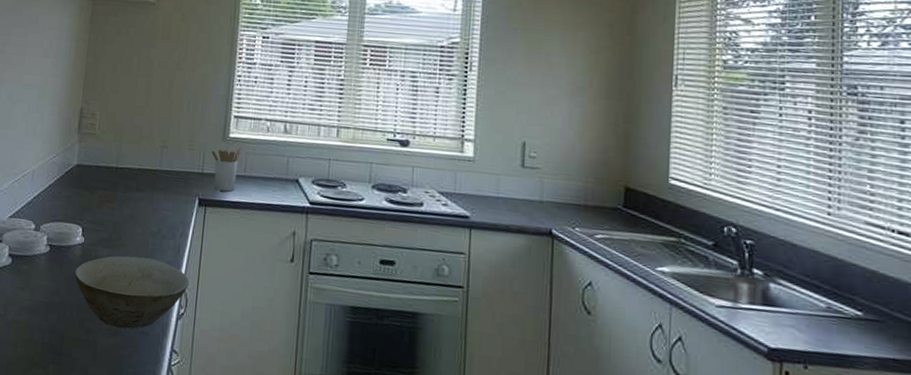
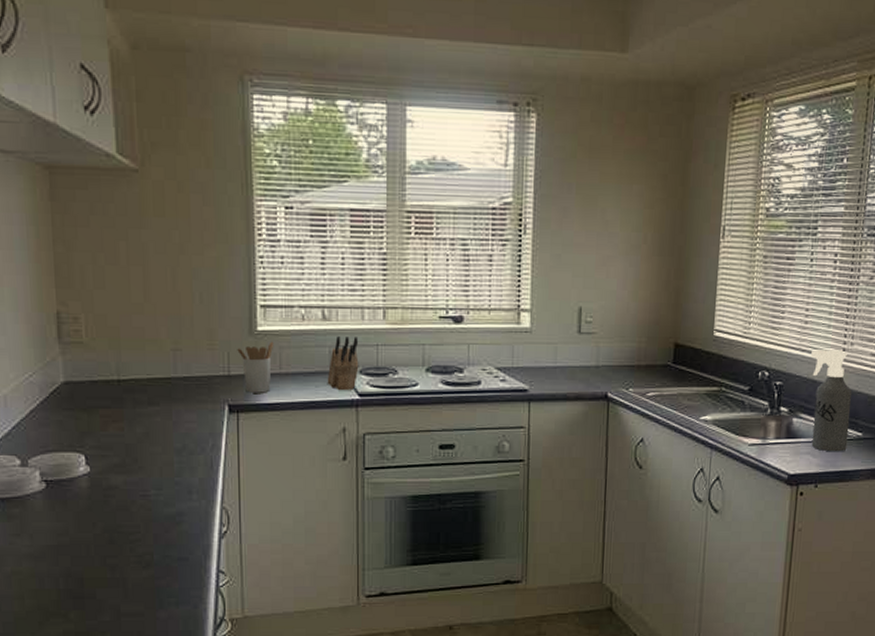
bowl: present [74,255,189,330] -> none [84,479,229,559]
knife block: none [283,148,313,198] -> present [327,336,359,391]
spray bottle: none [788,210,845,331] -> present [811,349,852,452]

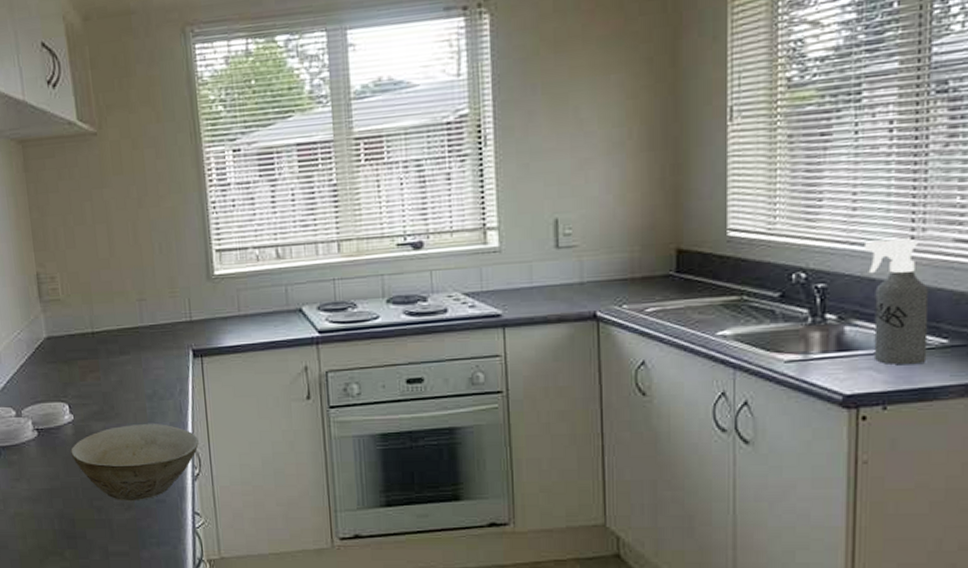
bowl: none [84,479,229,559] -> present [70,424,199,502]
utensil holder: present [237,341,274,393] -> none [197,284,232,337]
knife block: present [327,336,359,391] -> none [285,273,317,329]

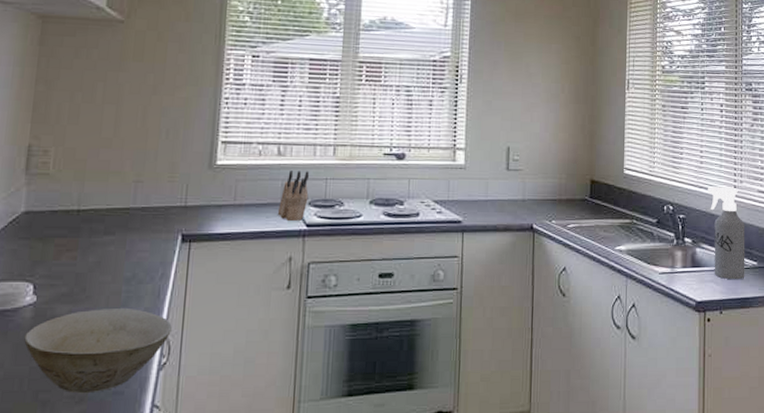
knife block: none [285,273,317,329] -> present [277,171,309,222]

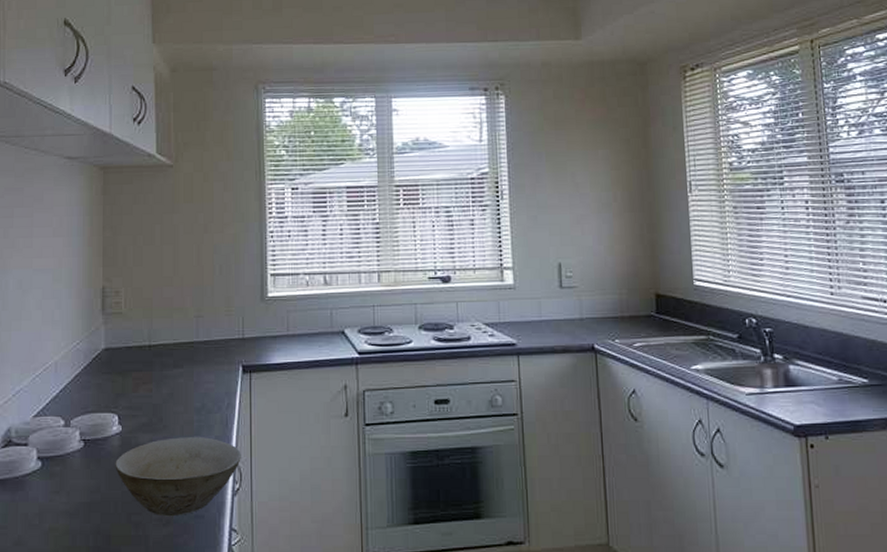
knife block: present [277,171,309,222] -> none [329,299,358,350]
spray bottle: present [708,186,745,280] -> none [798,294,854,400]

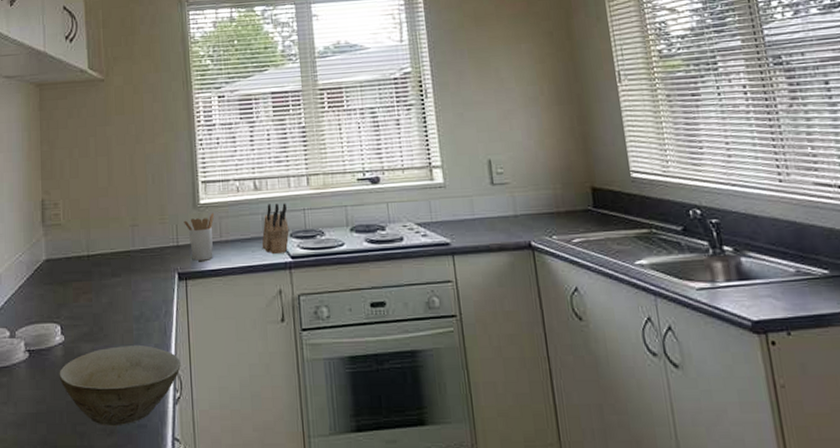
utensil holder: none [250,306,283,354] -> present [184,212,215,261]
knife block: none [329,299,358,350] -> present [261,203,289,255]

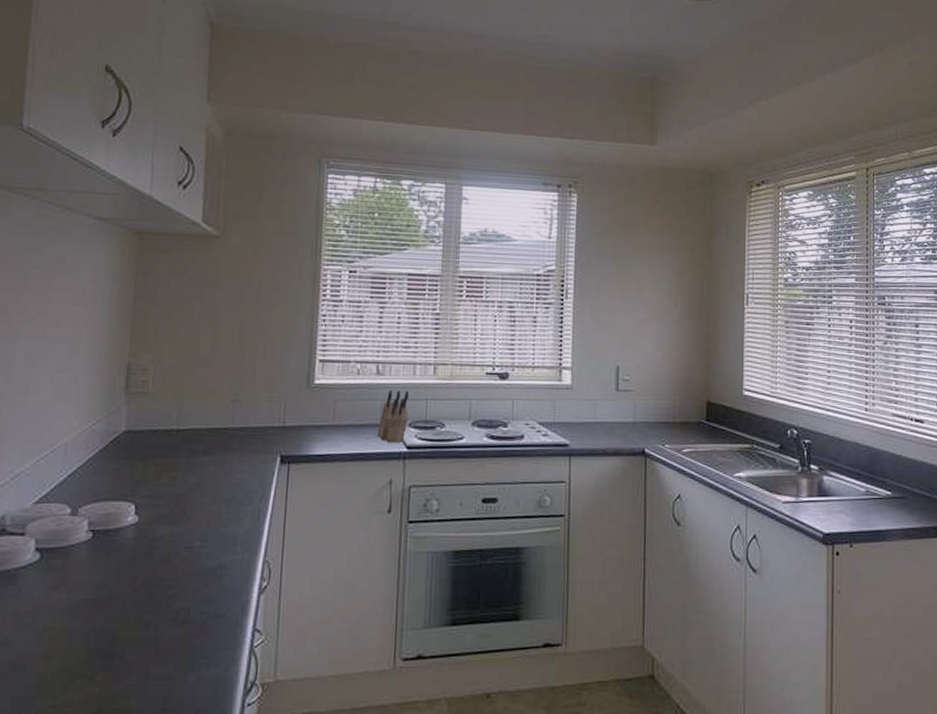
bowl: present [59,345,181,427] -> none [127,530,272,616]
utensil holder: present [184,212,215,261] -> none [294,394,330,444]

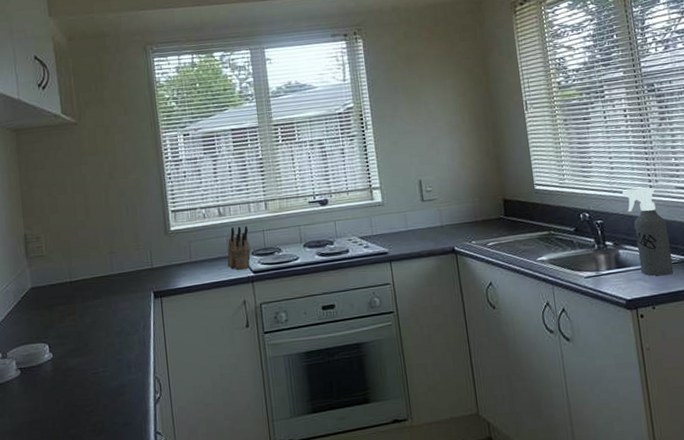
spray bottle: none [836,409,878,511] -> present [622,187,674,276]

